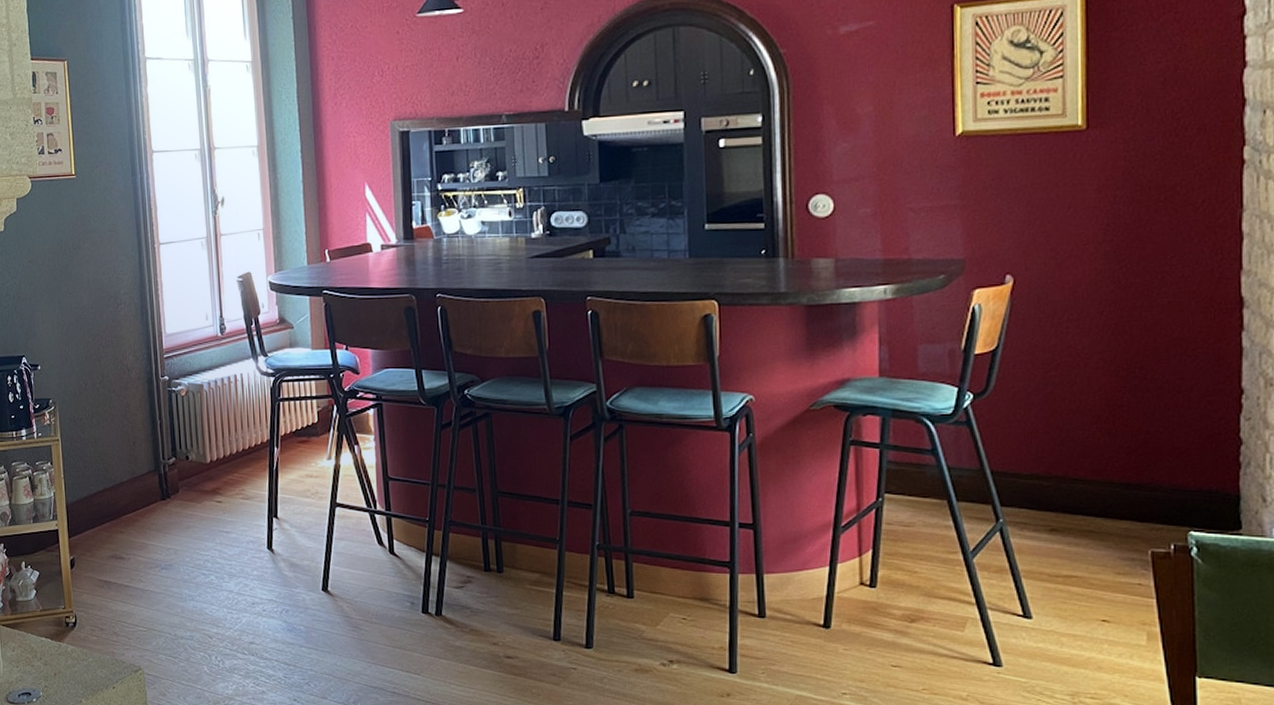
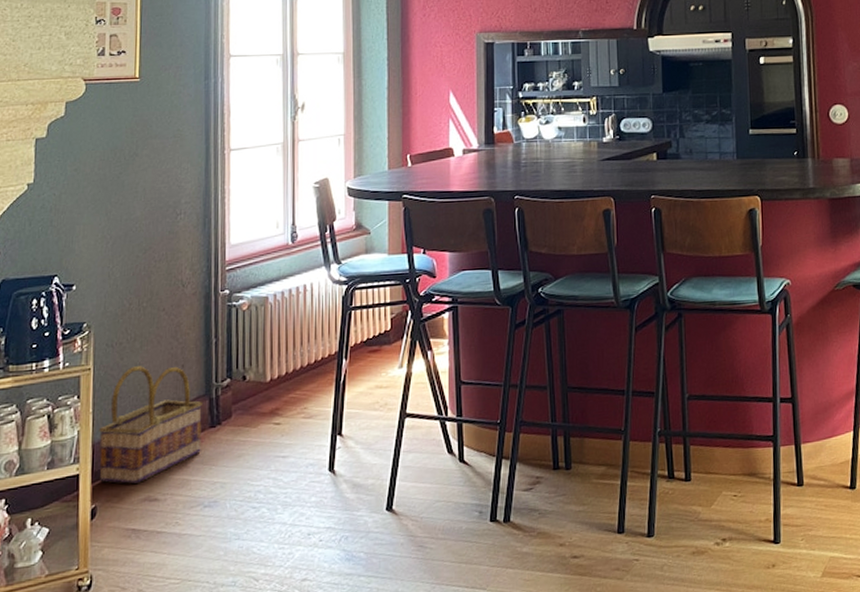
basket: none [70,440,155,542] -> present [99,366,202,484]

